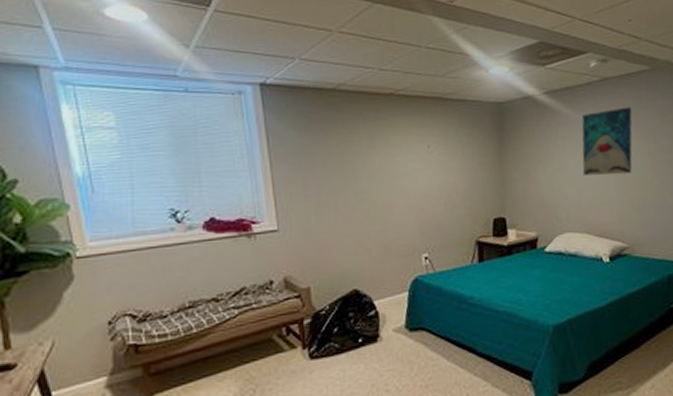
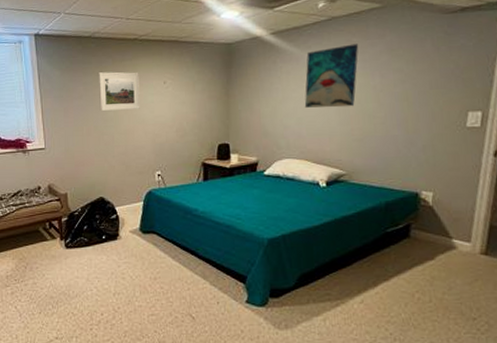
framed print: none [347,133,400,181] -> present [99,71,140,111]

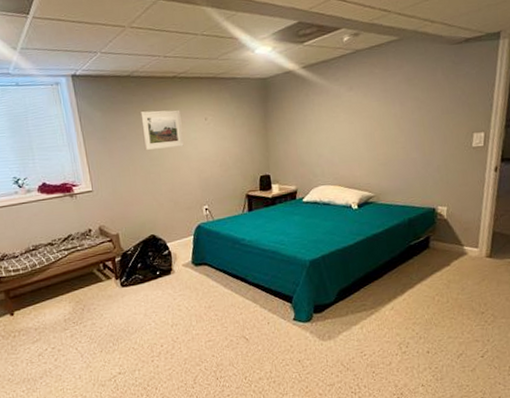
wall art: present [304,43,359,108] -> none [335,75,381,137]

